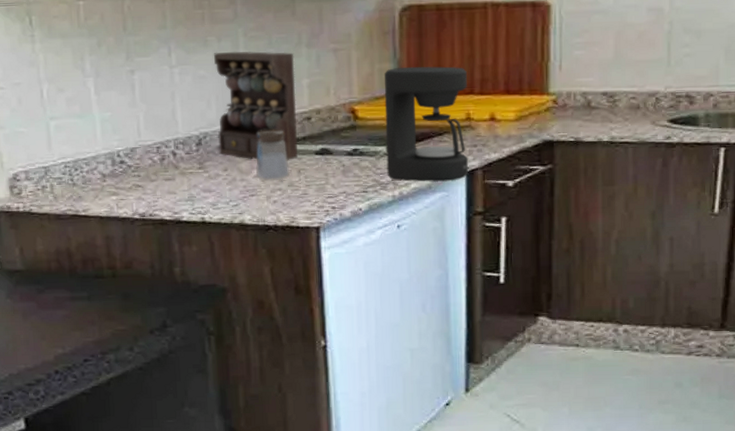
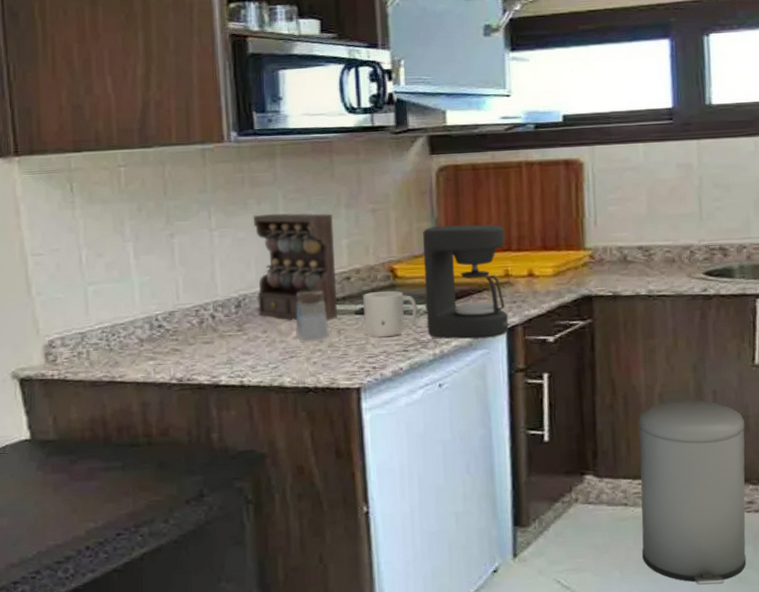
mug: none [323,131,378,178] -> present [363,290,418,338]
pedal bin: none [591,244,699,423] -> present [639,397,747,586]

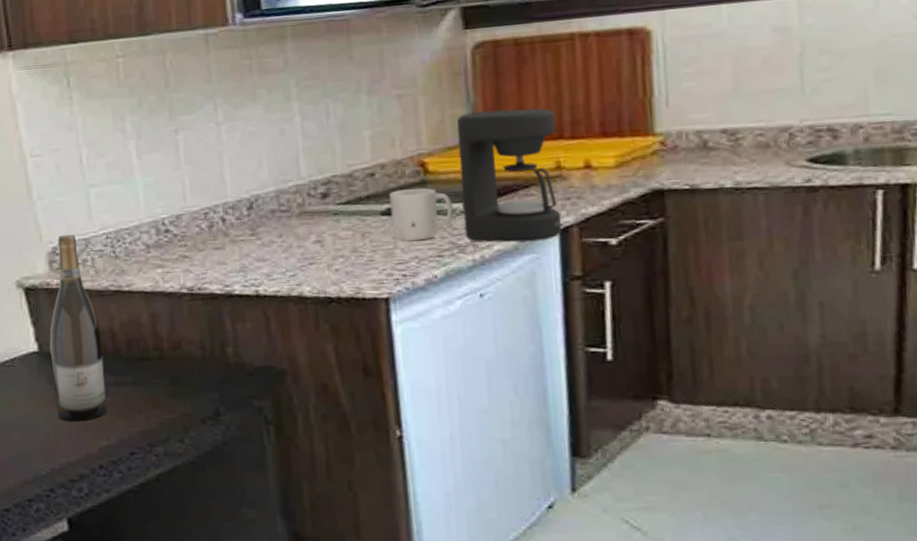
wine bottle: none [42,328,96,506] -> present [49,233,107,422]
spice rack: present [253,213,337,321] -> none [263,101,361,224]
salt shaker: present [296,289,330,343] -> none [314,187,353,248]
pedal bin: present [639,397,747,586] -> none [724,310,864,533]

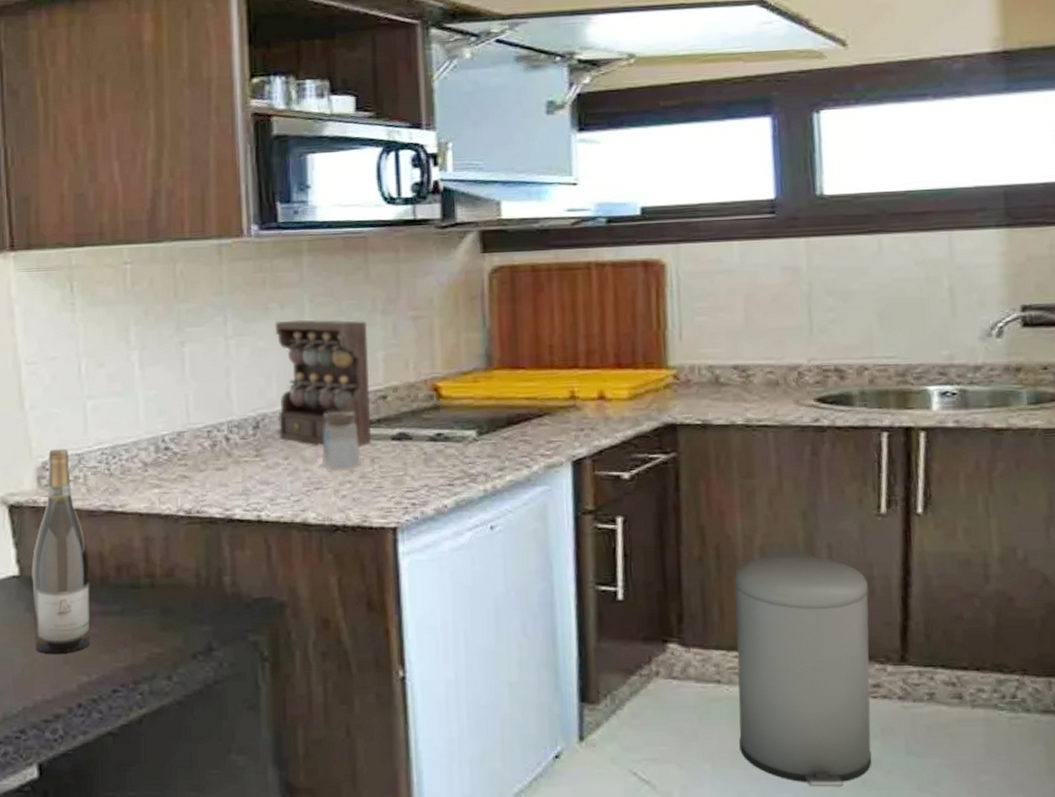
spice rack: none [263,101,361,224] -> present [275,319,371,446]
salt shaker: none [314,187,353,248] -> present [322,409,362,472]
mug: present [389,188,454,241] -> none [401,412,466,468]
coffee maker: present [457,108,561,243] -> none [472,335,574,474]
pedal bin: none [724,310,864,533] -> present [734,552,872,788]

